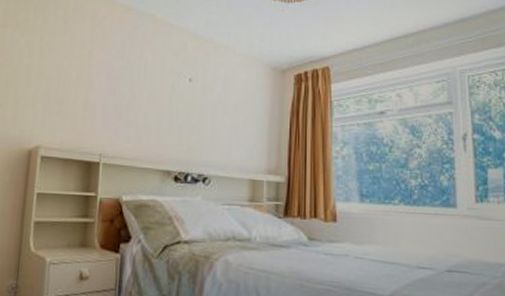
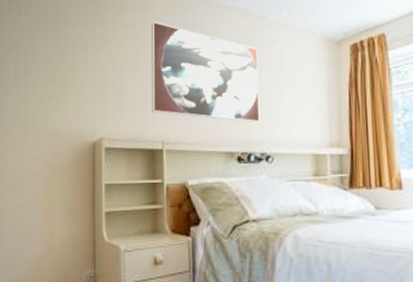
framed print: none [91,35,204,144] -> present [150,21,260,123]

